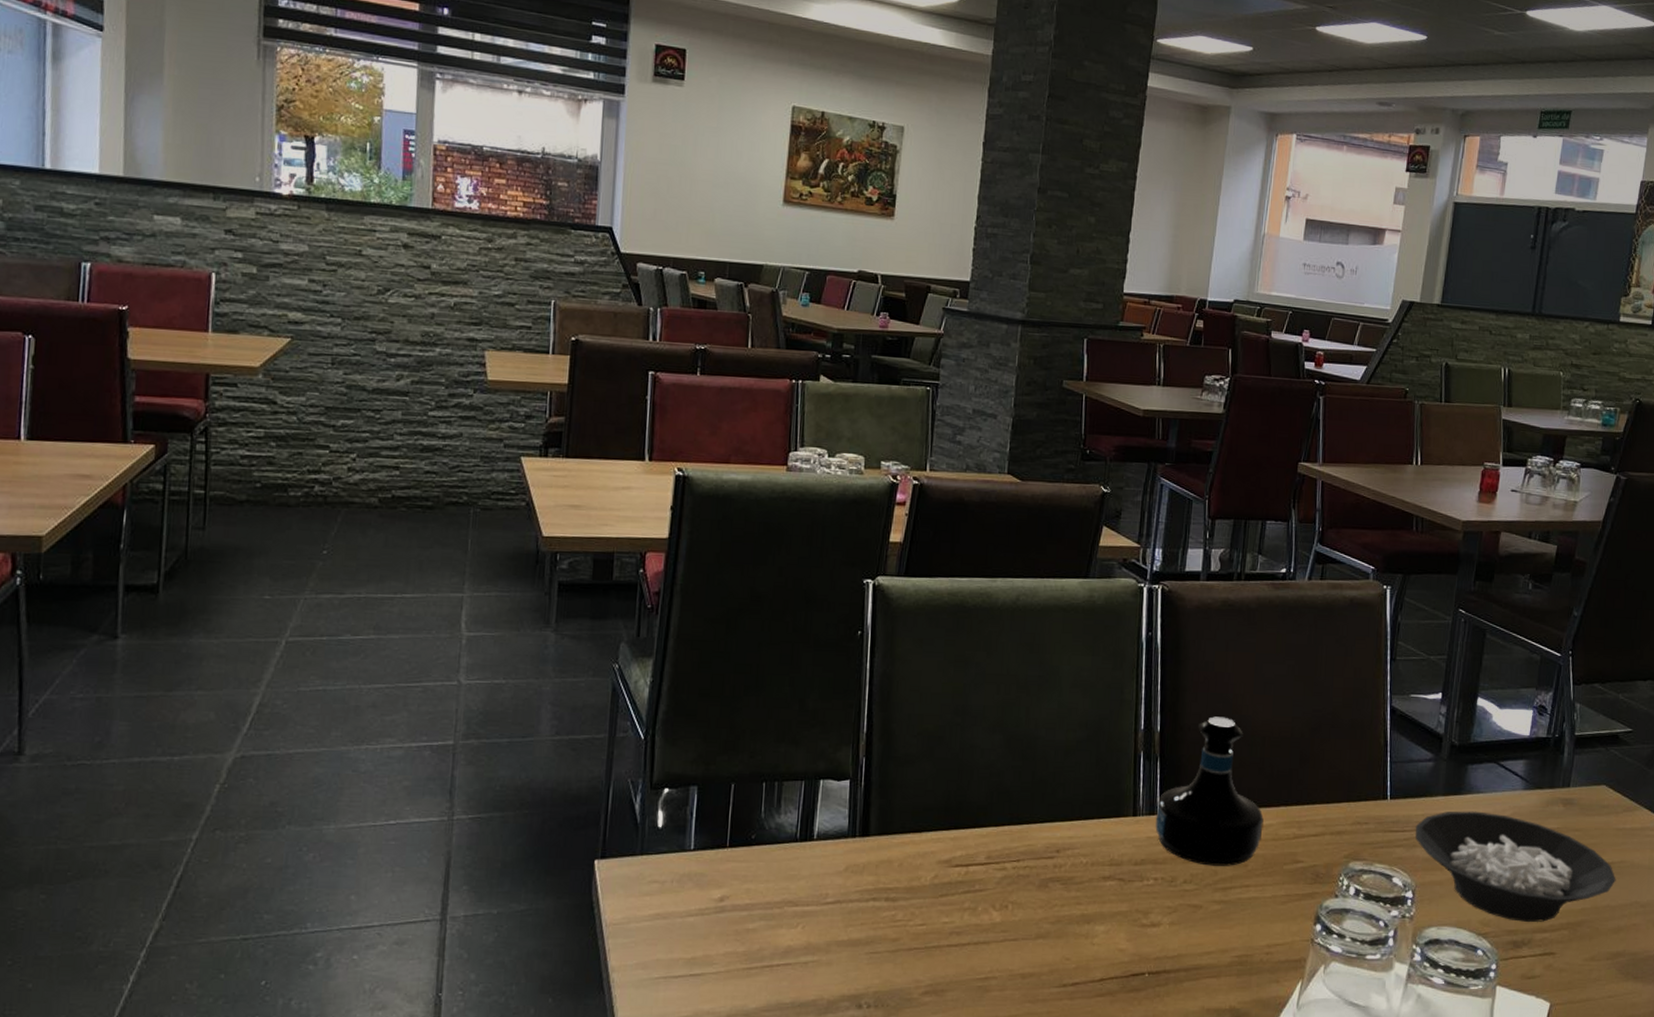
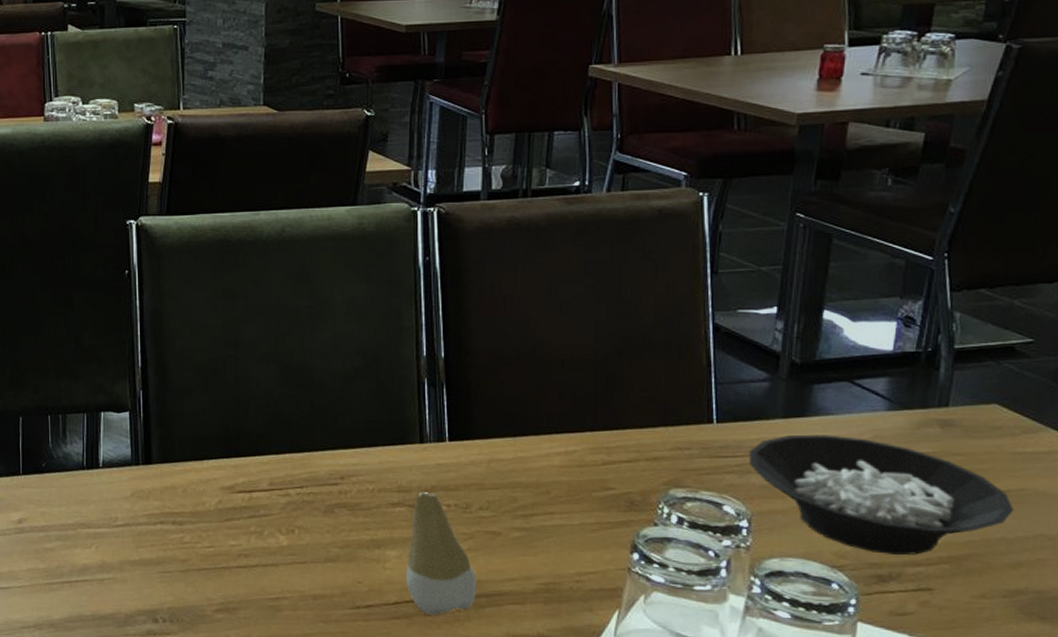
tooth: none [1112,864,1177,991] -> present [406,491,476,615]
tequila bottle: present [1155,716,1264,866] -> none [445,340,566,493]

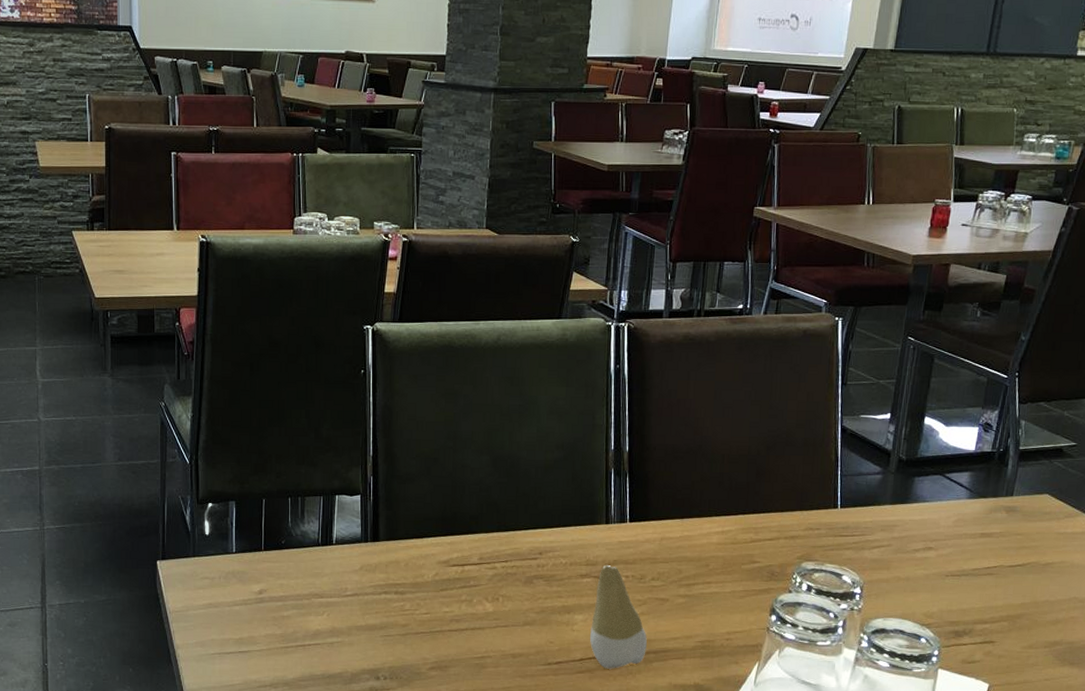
cereal bowl: present [748,434,1014,555] -> none [863,518,1056,615]

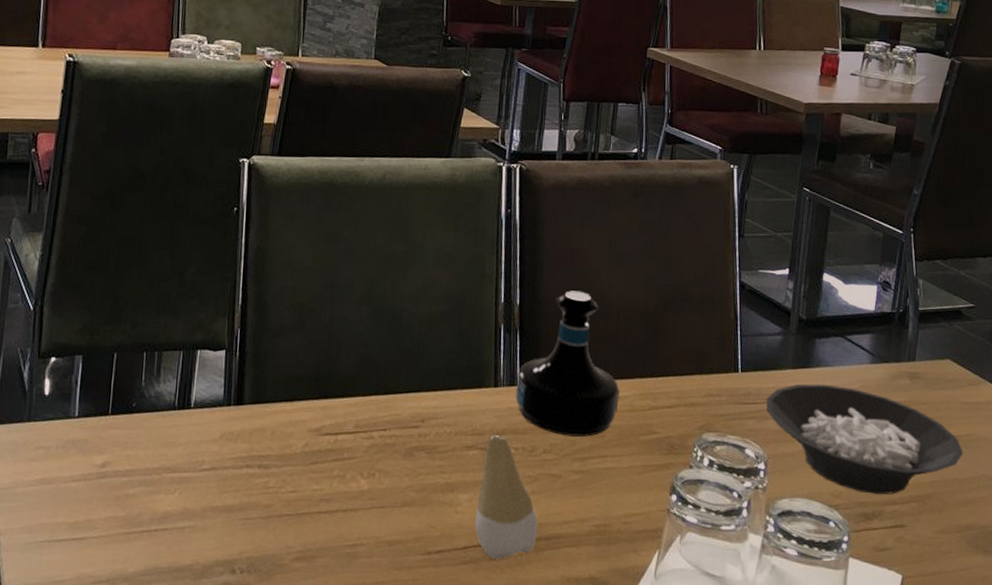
tequila bottle: none [625,437,723,566] -> present [515,290,620,437]
cereal bowl: none [863,518,1056,615] -> present [765,384,963,494]

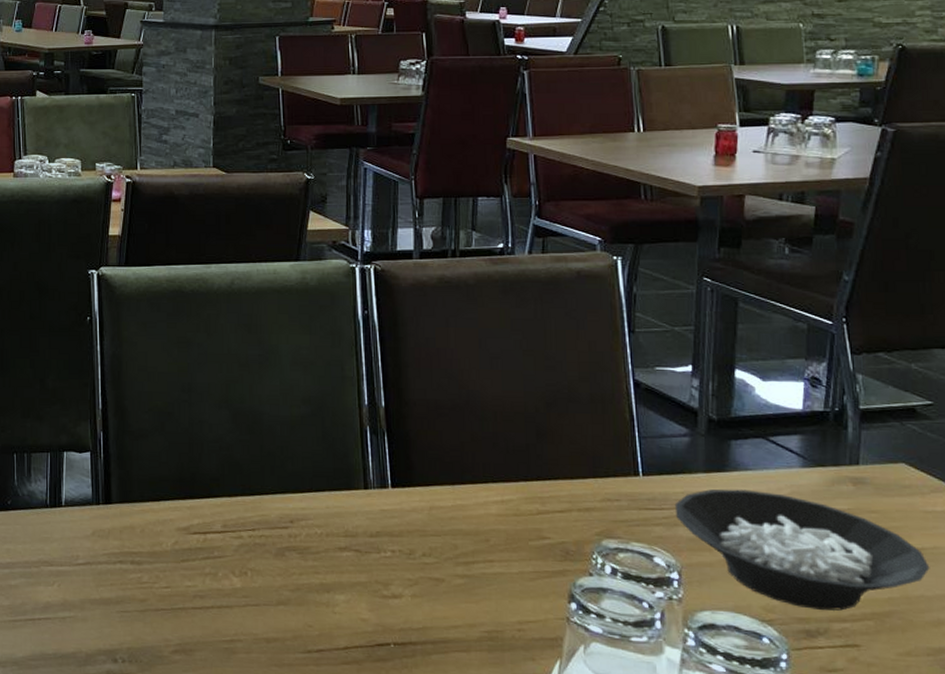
tooth: present [475,434,538,559] -> none [355,536,422,661]
tequila bottle: present [515,290,620,437] -> none [388,392,503,541]

